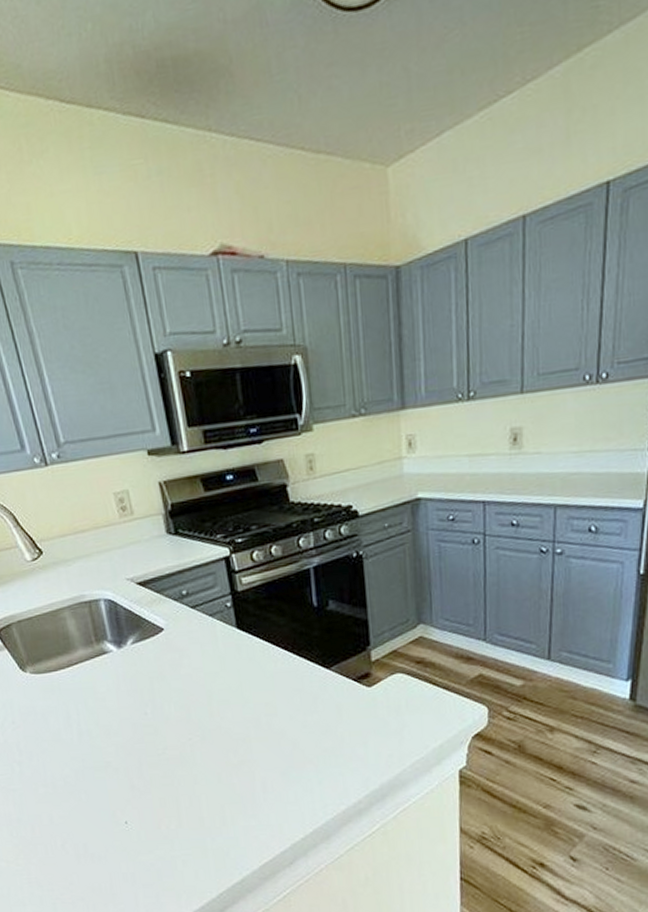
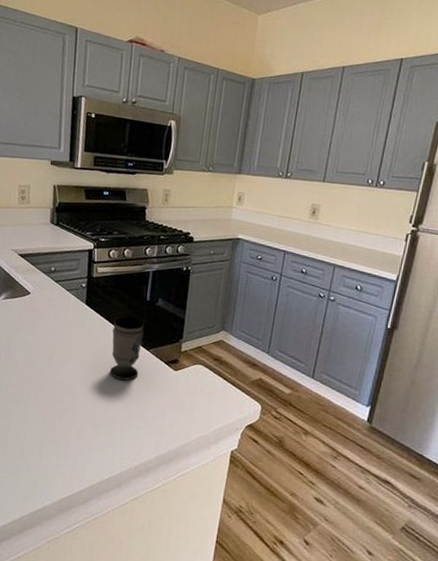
cup: none [277,631,323,713] -> present [109,316,145,381]

